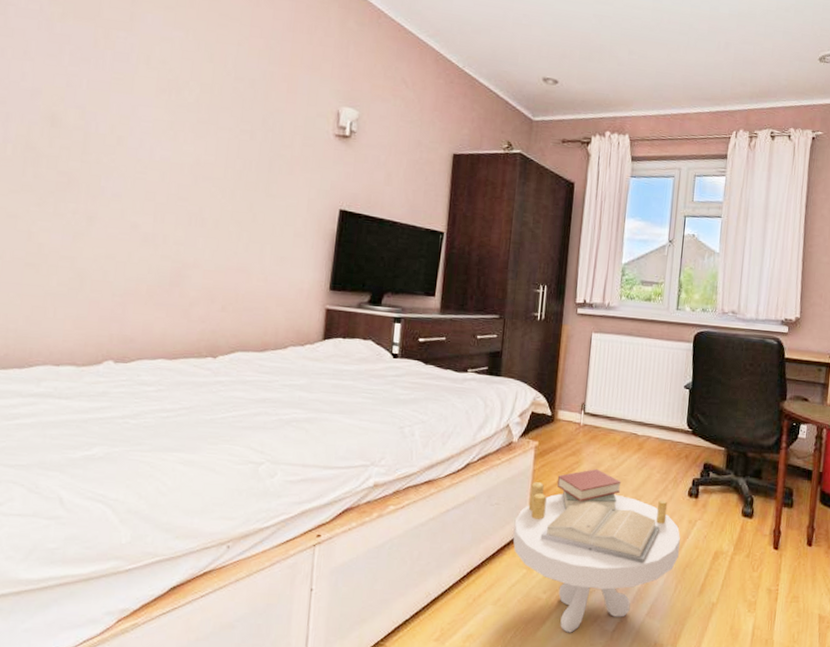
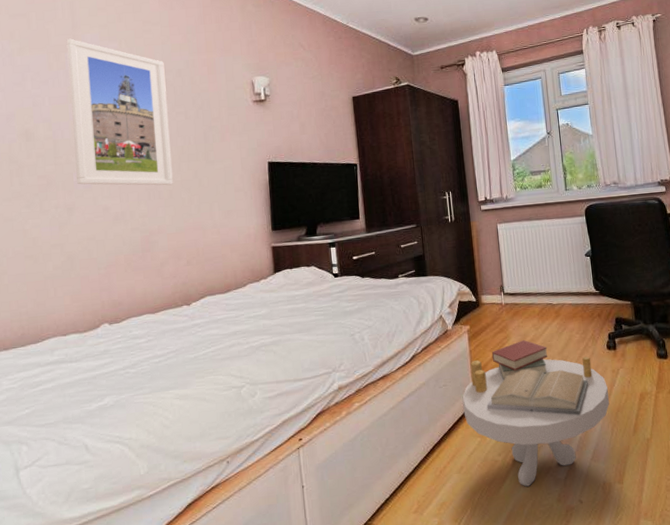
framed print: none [105,14,236,214] -> present [66,38,173,186]

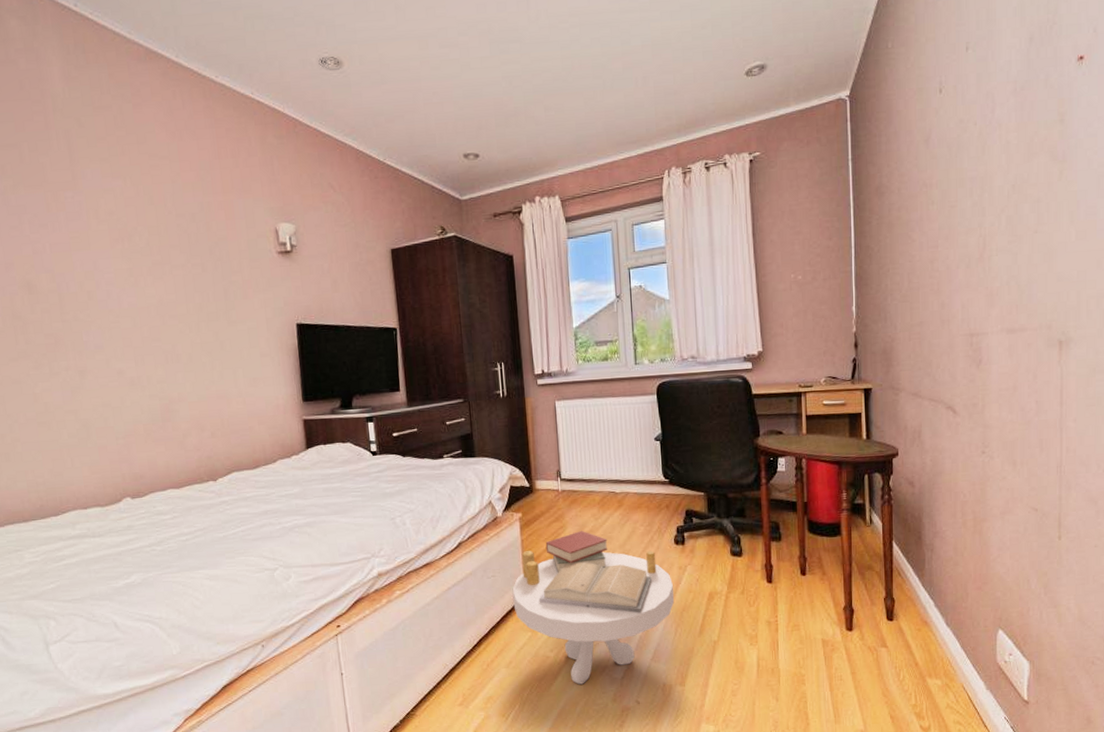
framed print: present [66,38,173,186] -> none [64,174,192,348]

